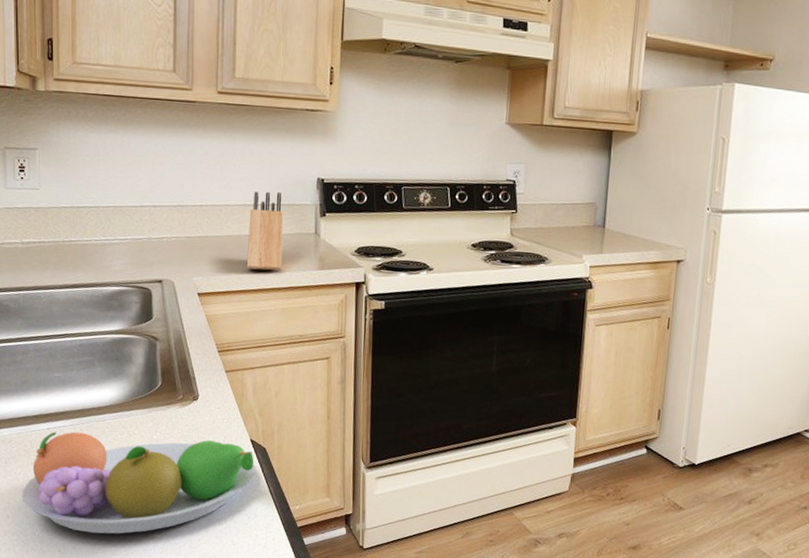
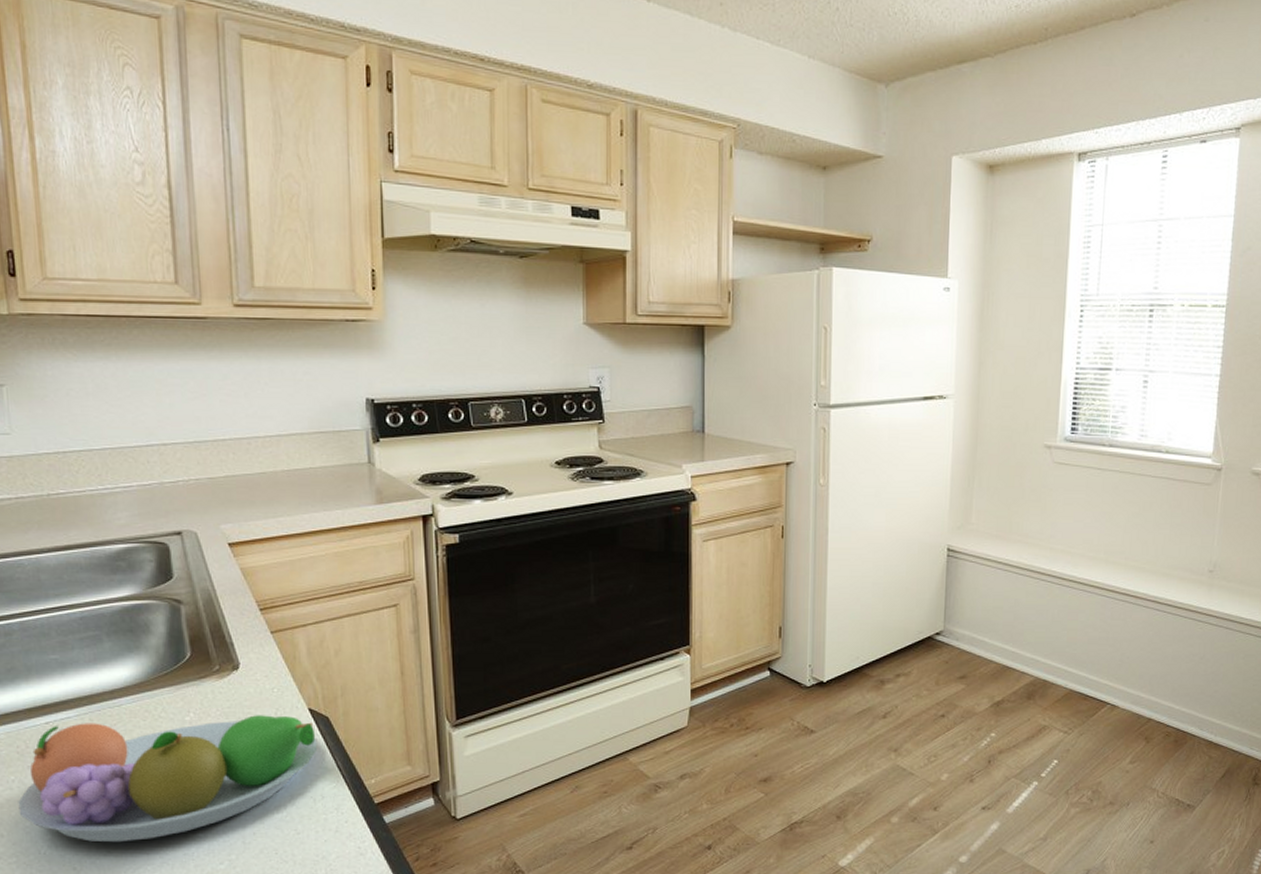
knife block: present [246,191,283,271] -> none [286,418,331,510]

